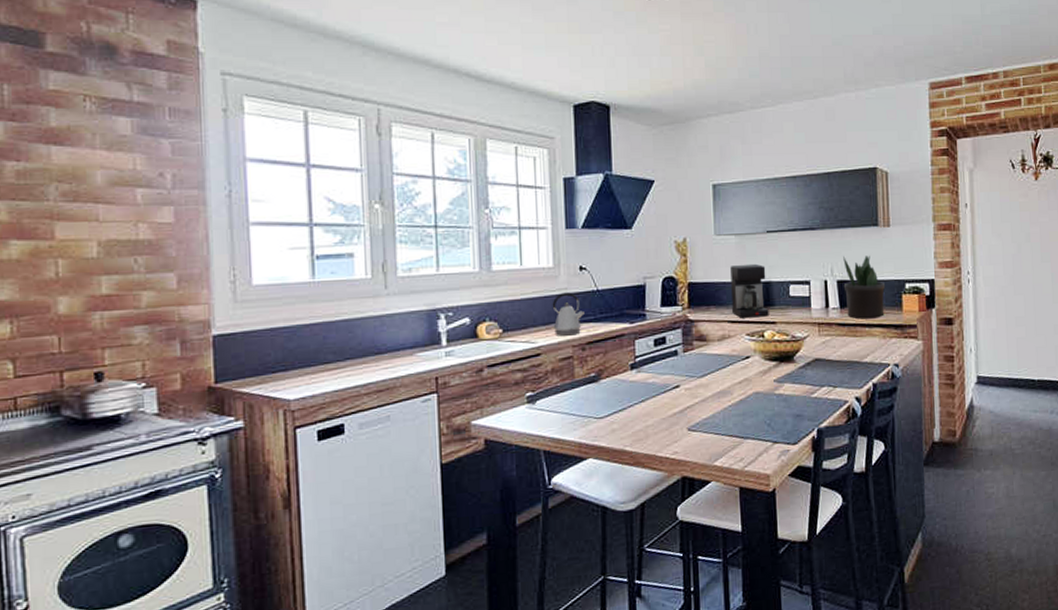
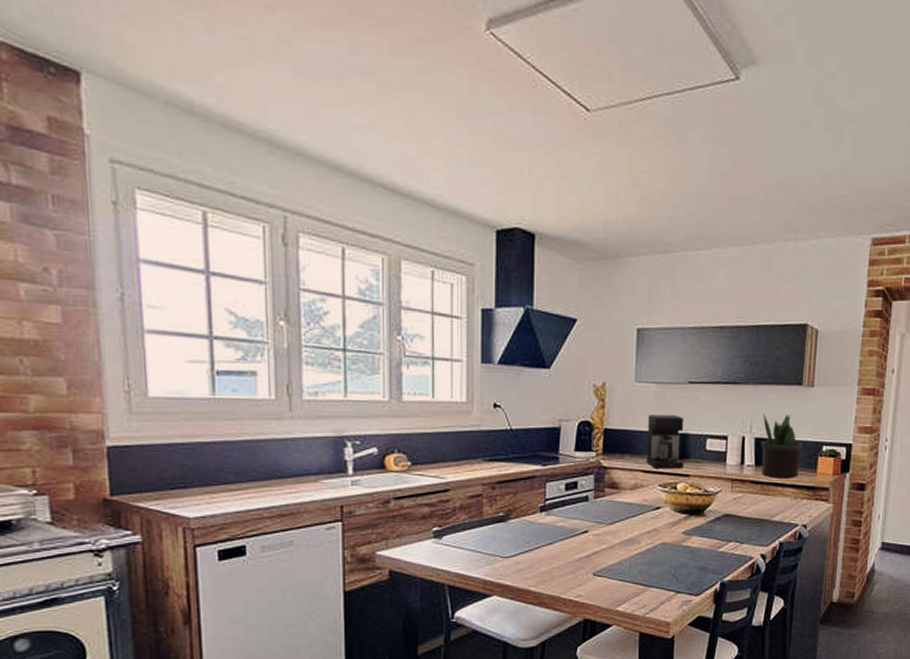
kettle: present [551,292,584,336] -> none [462,429,496,473]

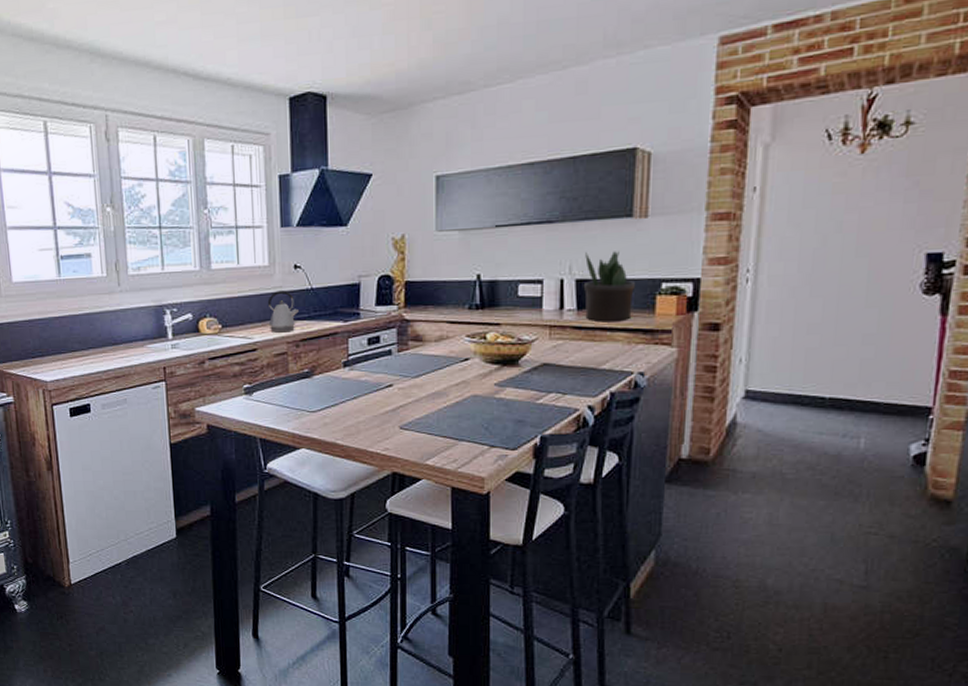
kettle: none [462,429,496,473] -> present [267,290,299,333]
coffee maker: present [647,414,684,469] -> none [452,261,493,319]

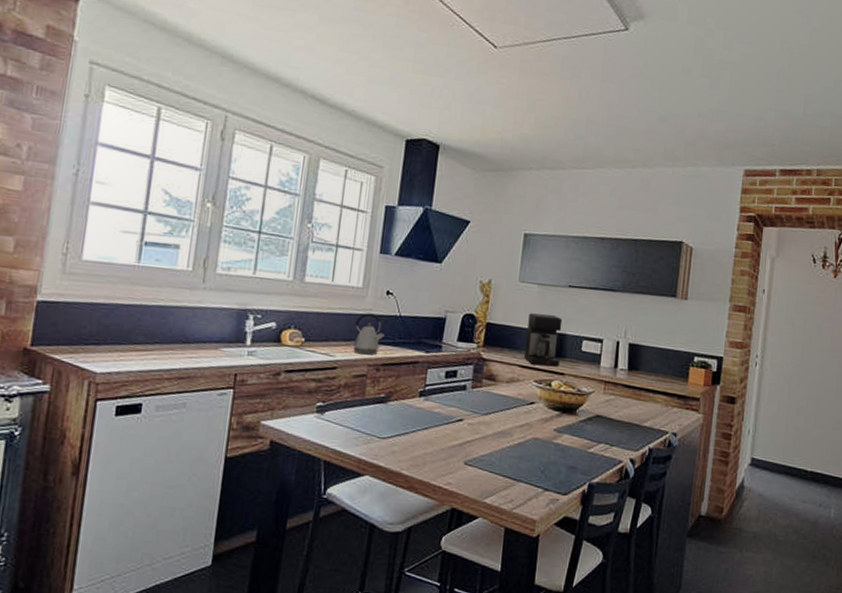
coffee maker: none [452,261,493,319] -> present [524,313,563,367]
planter: present [583,251,636,323] -> none [634,321,675,386]

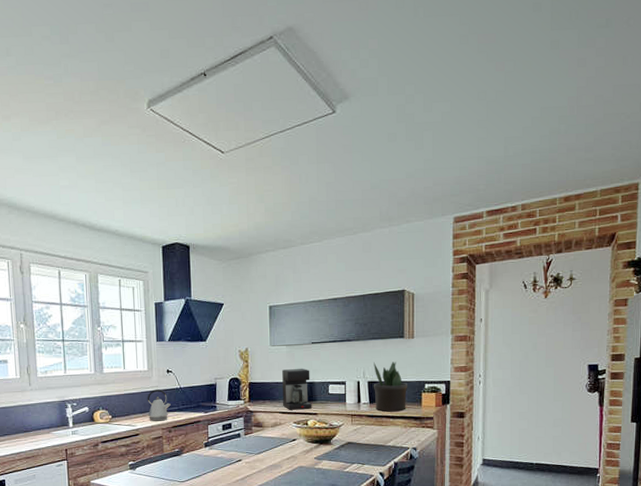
planter: none [634,321,675,386] -> present [373,361,408,412]

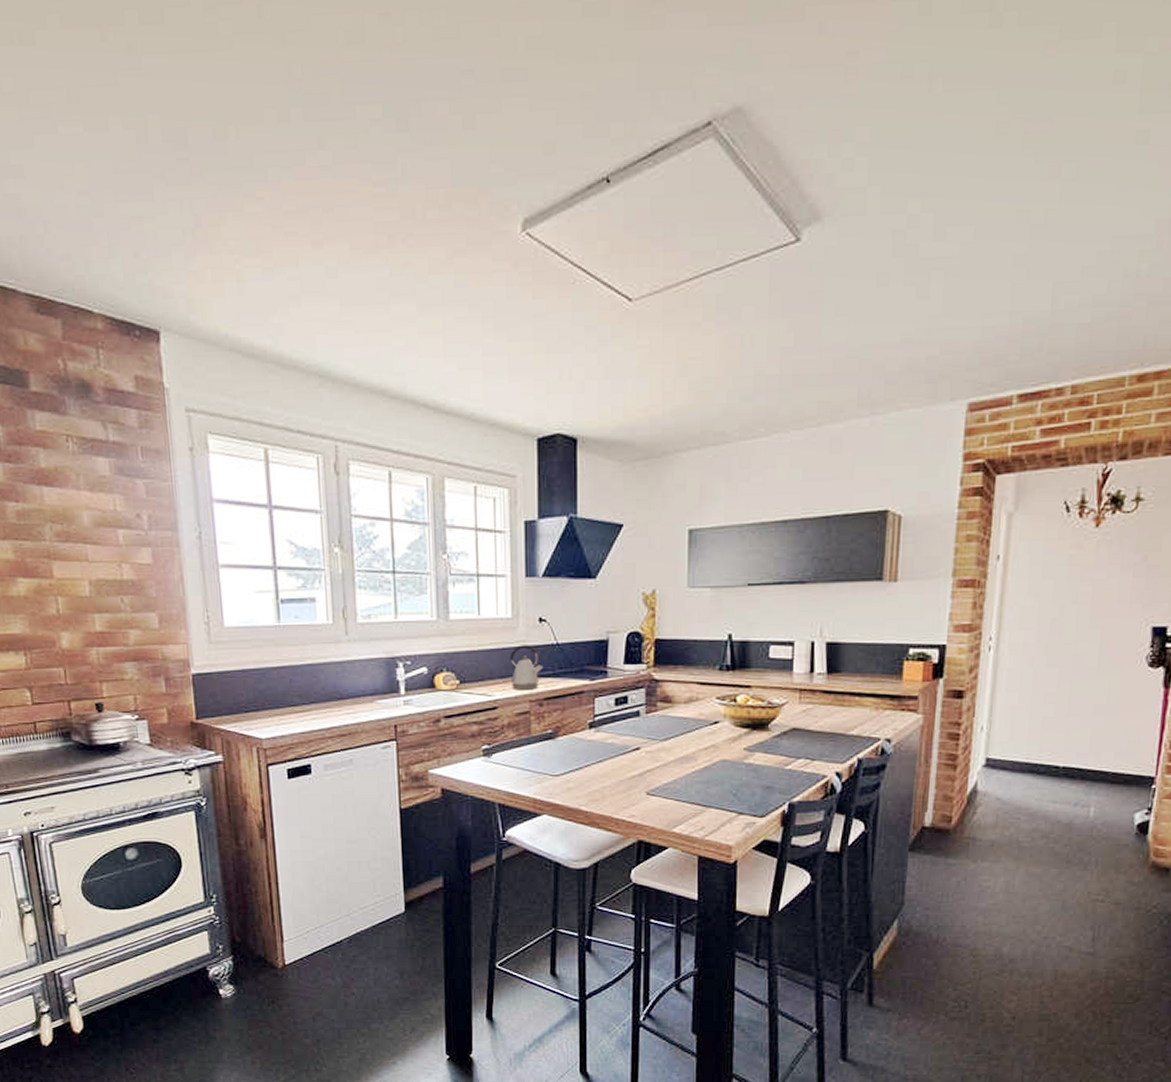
coffee maker: present [282,368,312,410] -> none [702,620,744,680]
planter: present [373,361,408,412] -> none [833,615,885,687]

